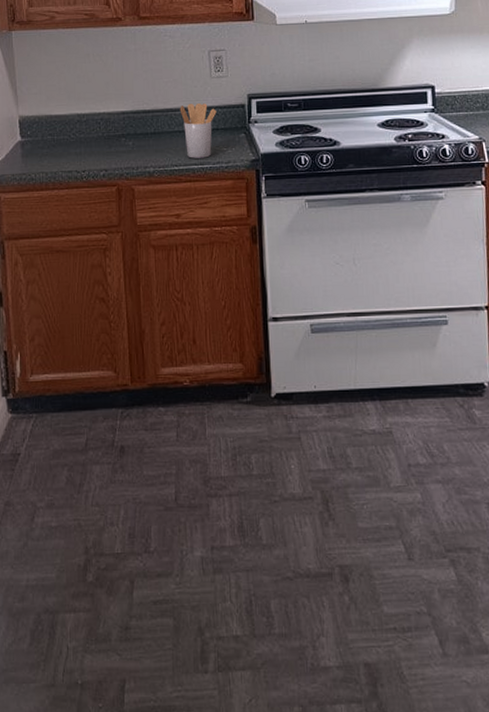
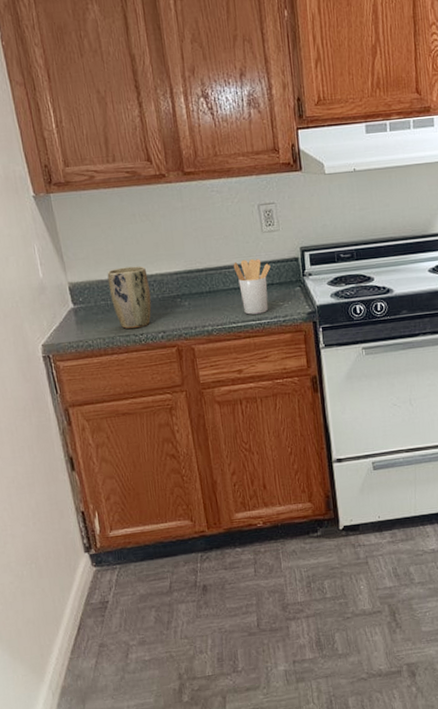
plant pot: none [57,103,96,165] -> present [107,266,152,329]

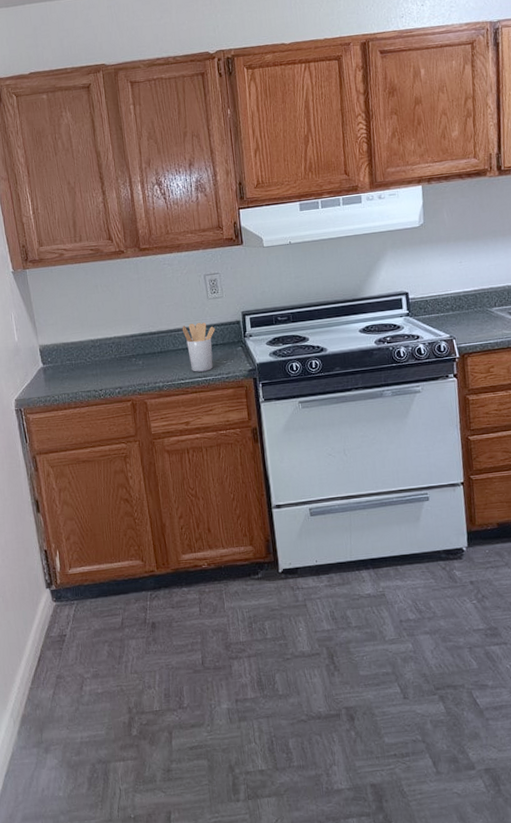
plant pot: present [107,266,152,329] -> none [72,330,110,385]

